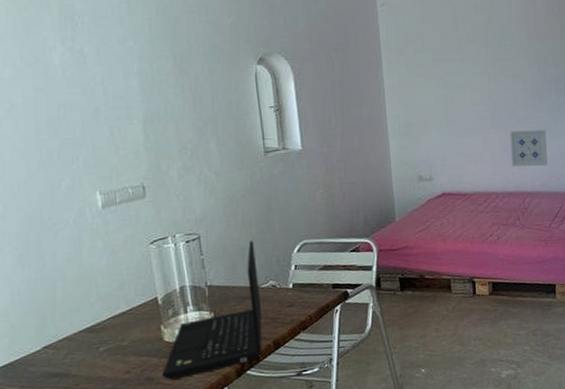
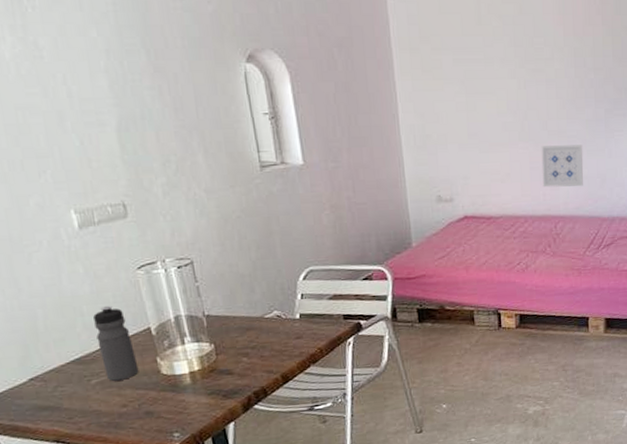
water bottle: none [107,277,144,349] -> present [93,305,139,381]
laptop: present [162,240,262,380] -> none [162,266,269,414]

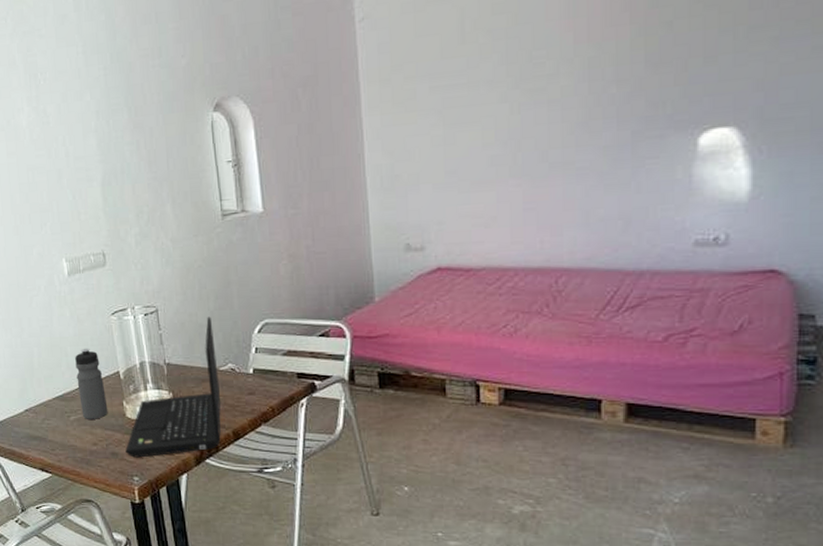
laptop: none [162,266,269,414] -> present [125,316,221,458]
wall art: present [541,145,584,188] -> none [539,178,599,233]

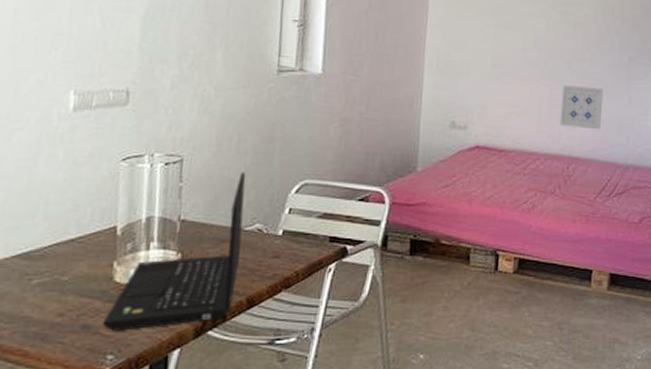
water bottle: present [75,348,108,419] -> none [51,196,93,283]
wall art: none [539,178,599,233] -> present [559,85,604,130]

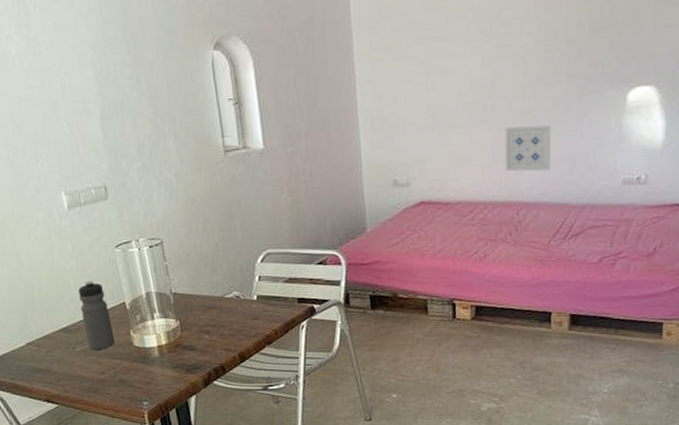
water bottle: none [51,196,93,283] -> present [78,280,115,350]
laptop: present [103,172,246,331] -> none [134,247,228,384]

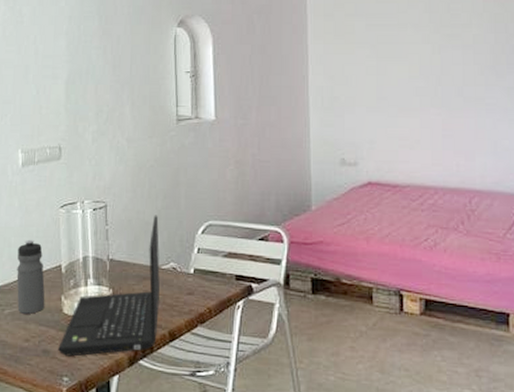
laptop: none [134,247,228,384] -> present [58,215,160,357]
wall art: present [504,125,551,172] -> none [455,113,504,159]

